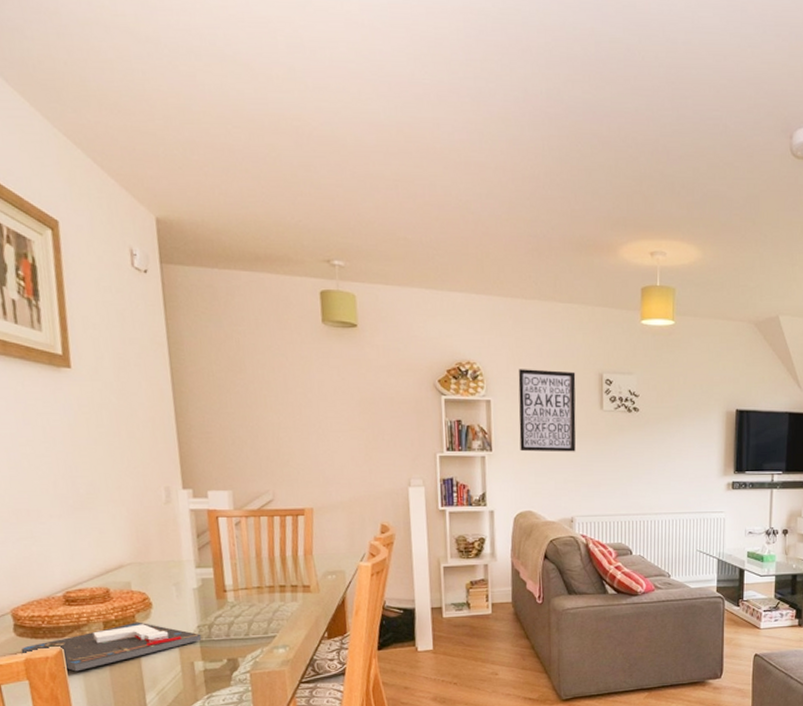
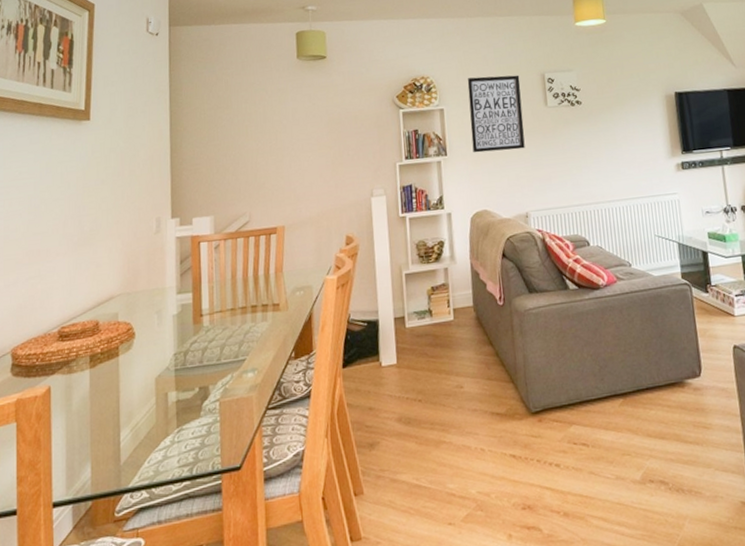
board game: present [20,622,202,672] -> none [14,353,177,410]

